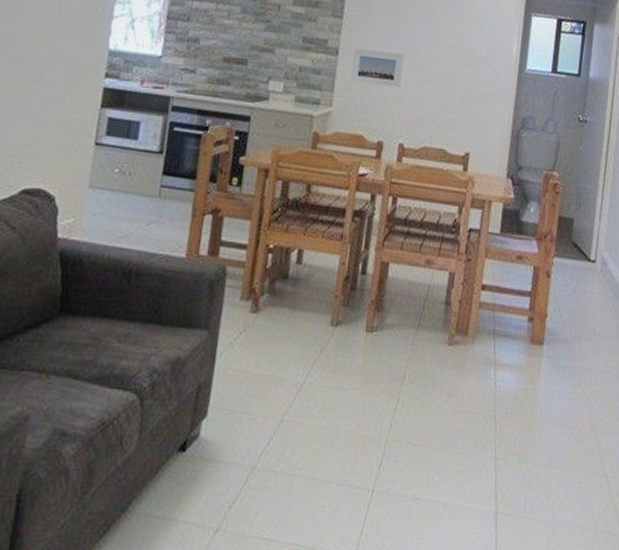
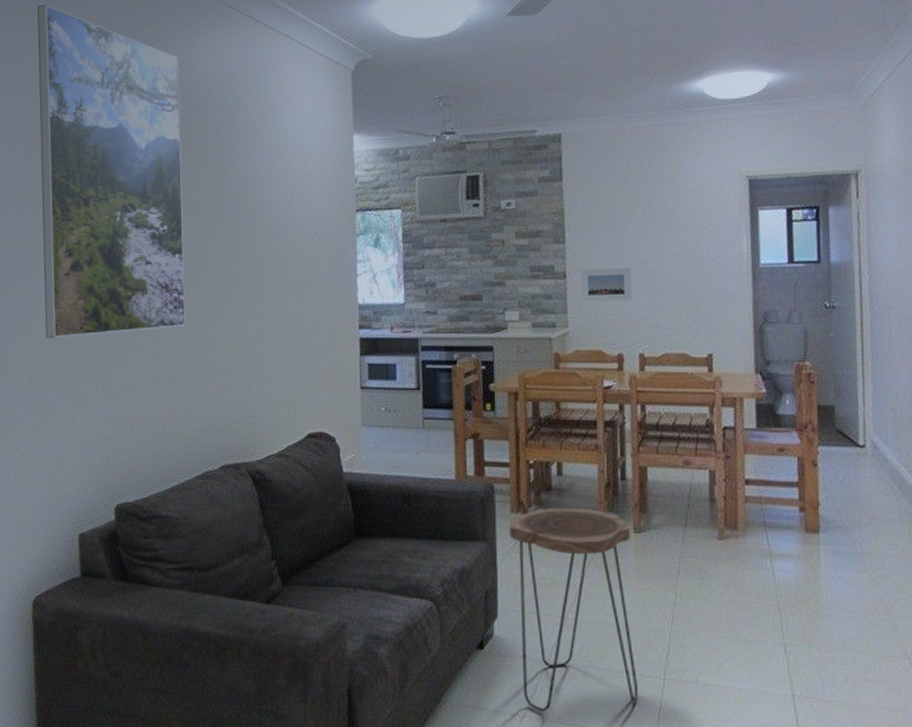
side table: none [221,298,363,526] -> present [509,508,638,713]

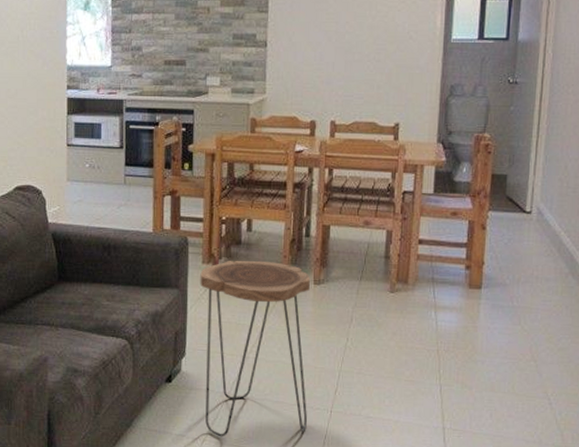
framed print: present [580,268,632,302] -> none [280,39,329,71]

